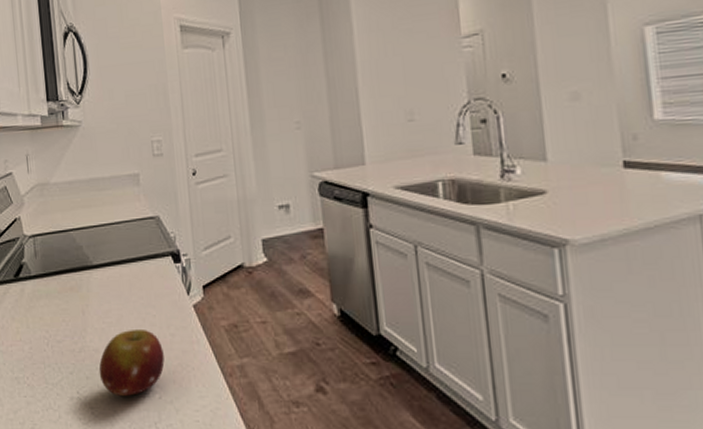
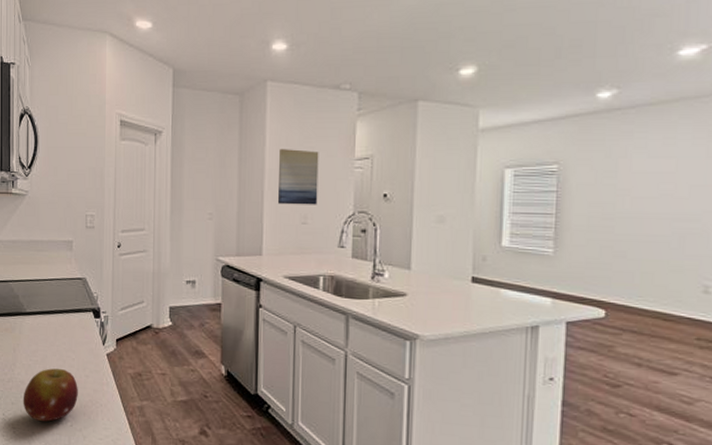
wall art: none [371,33,424,102] -> present [277,149,319,205]

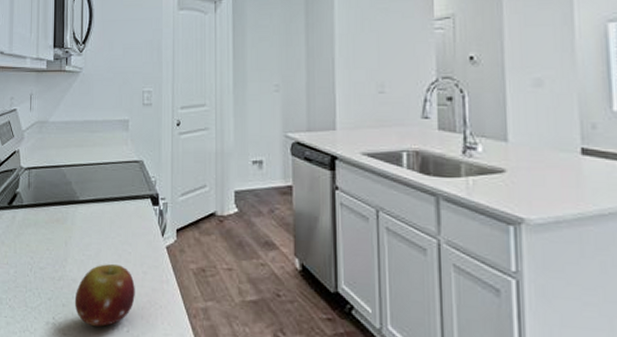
wall art: present [277,149,319,205] -> none [349,11,395,72]

